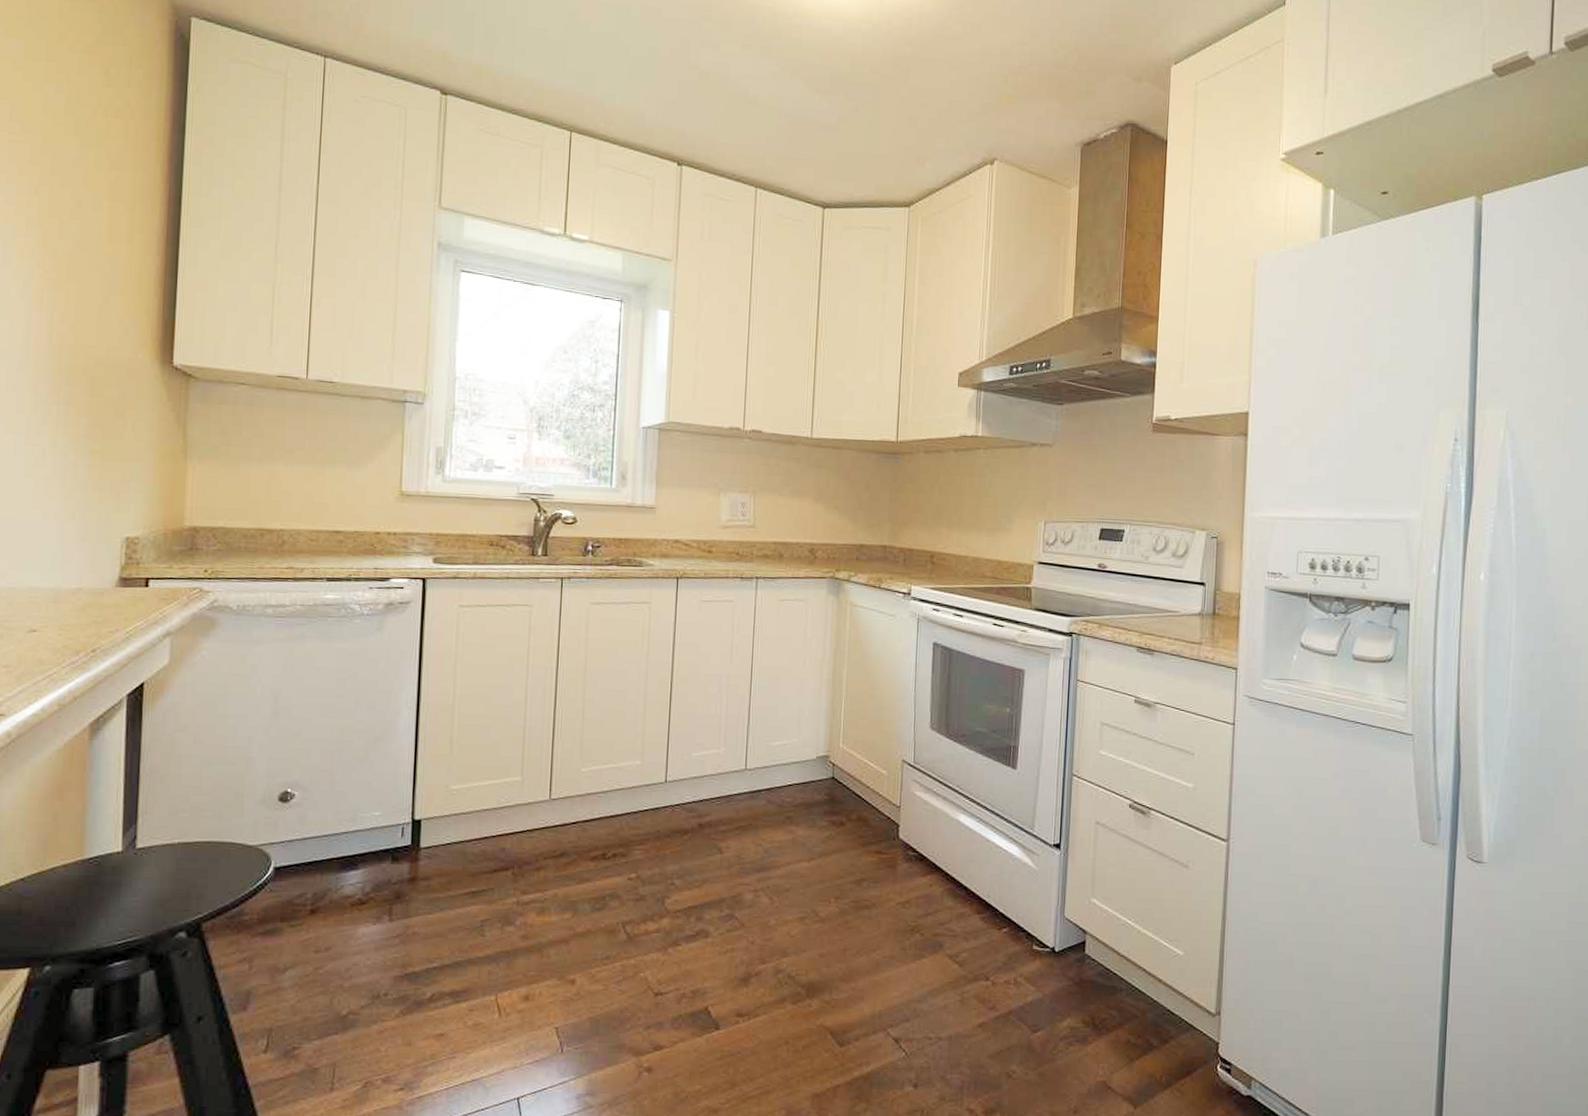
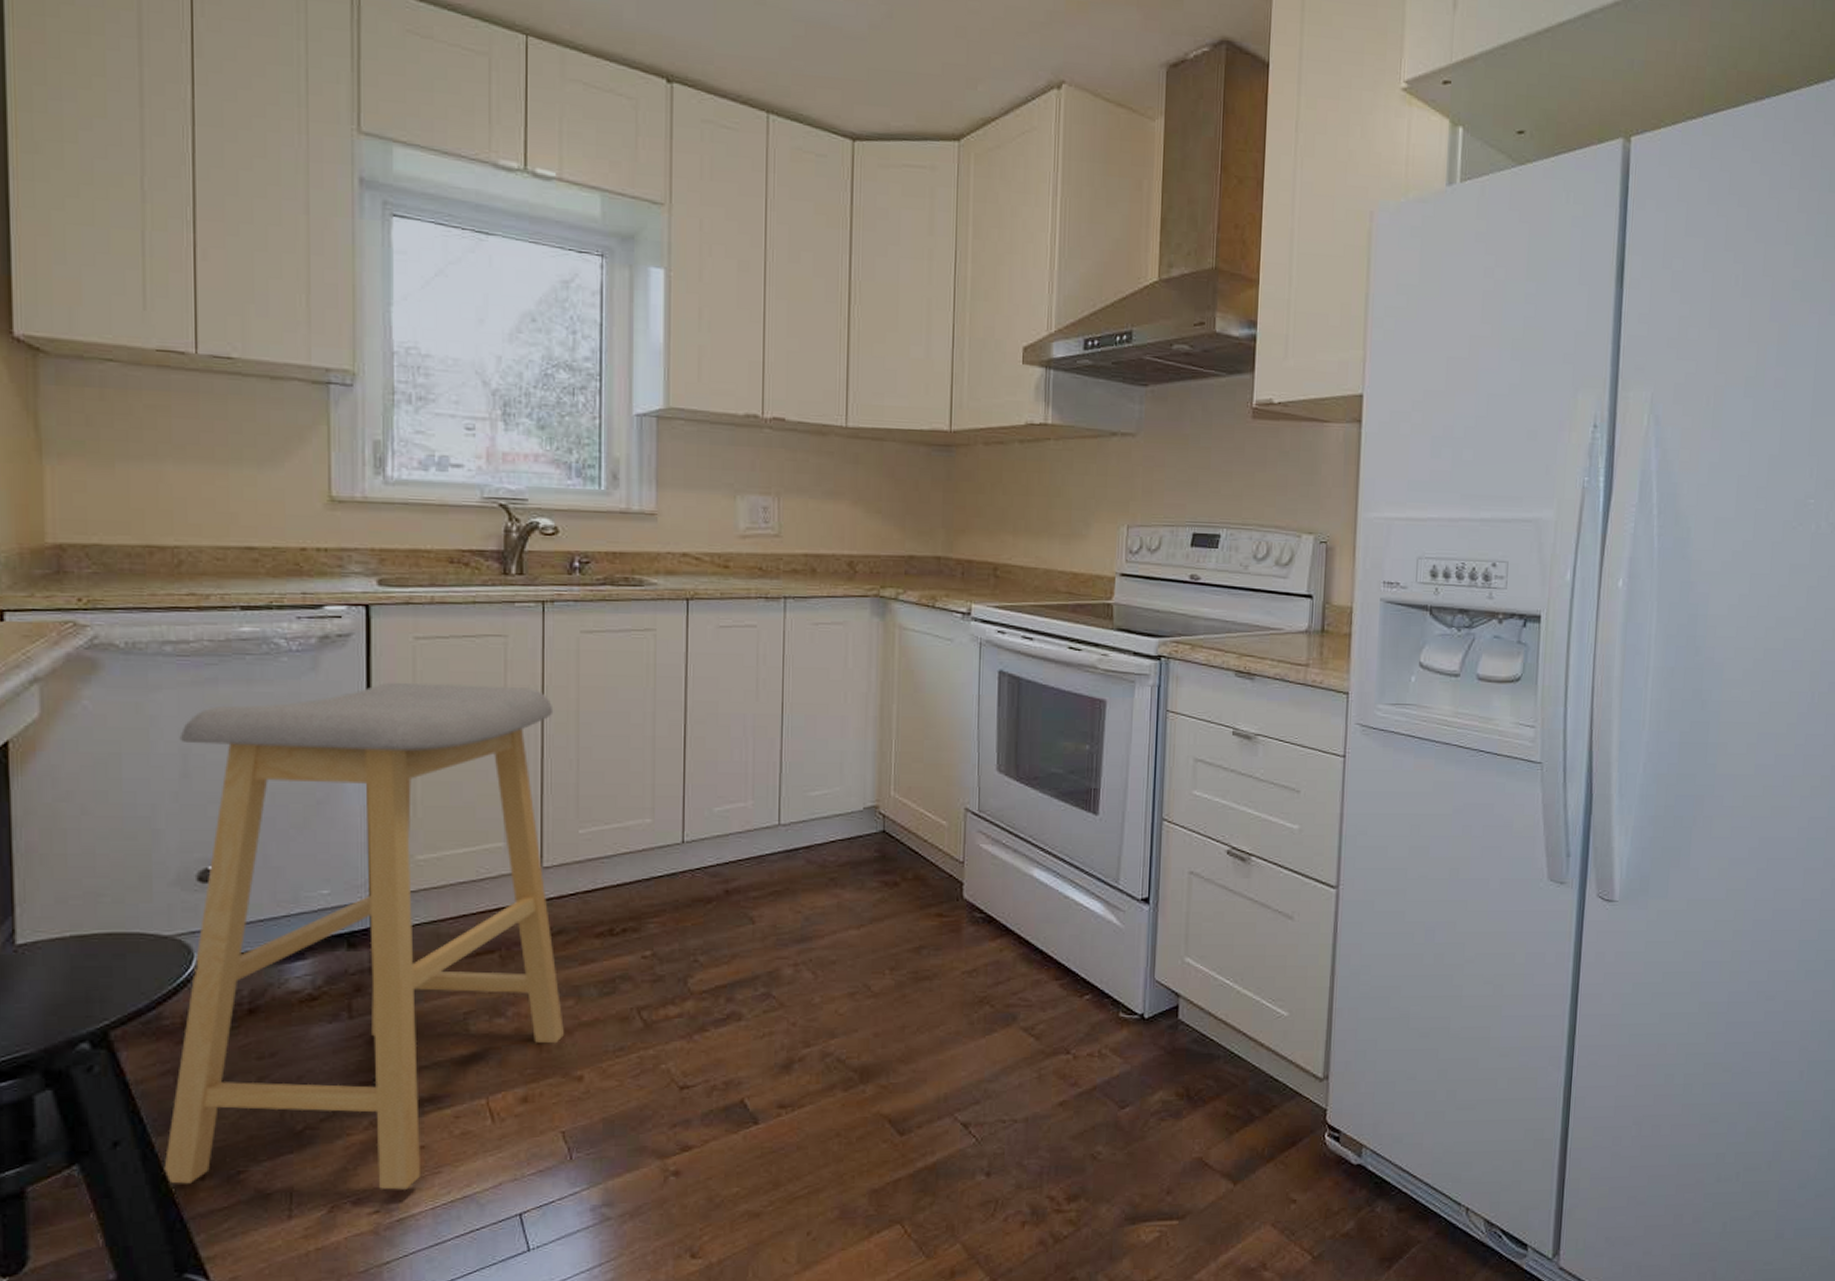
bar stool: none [235,641,566,1071] -> present [164,682,565,1190]

